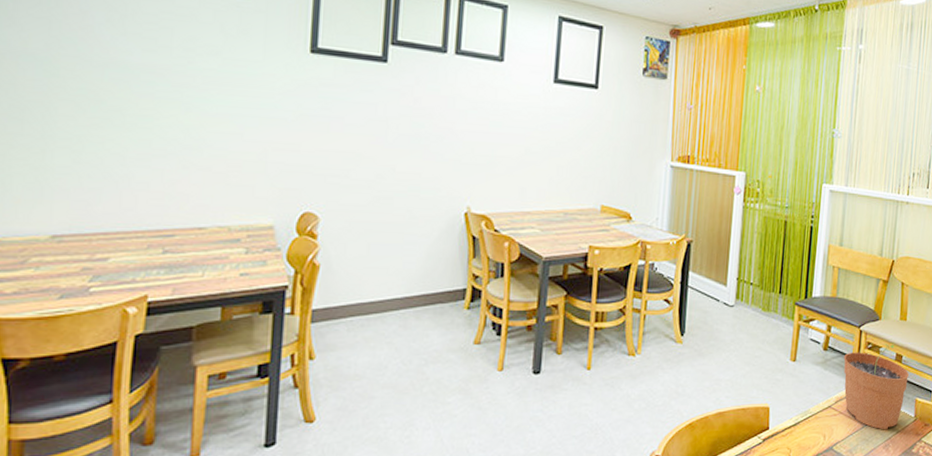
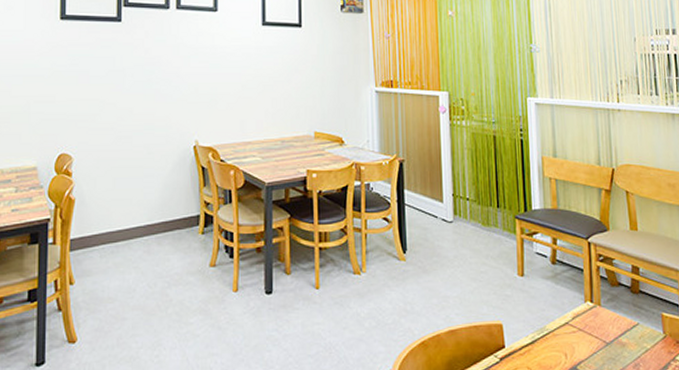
plant pot: present [844,344,910,430] -> none [575,255,651,348]

